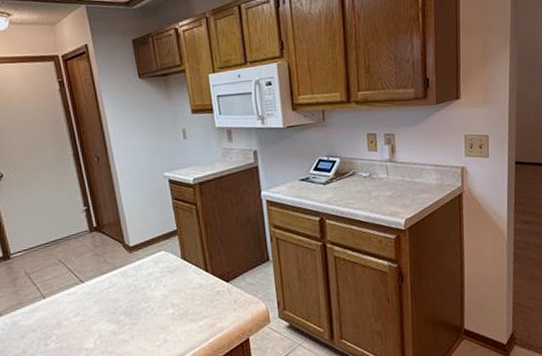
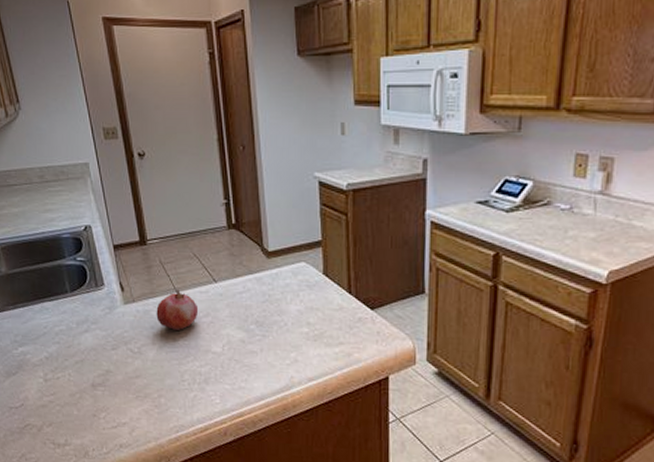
fruit: none [25,295,68,335] -> present [156,289,199,330]

